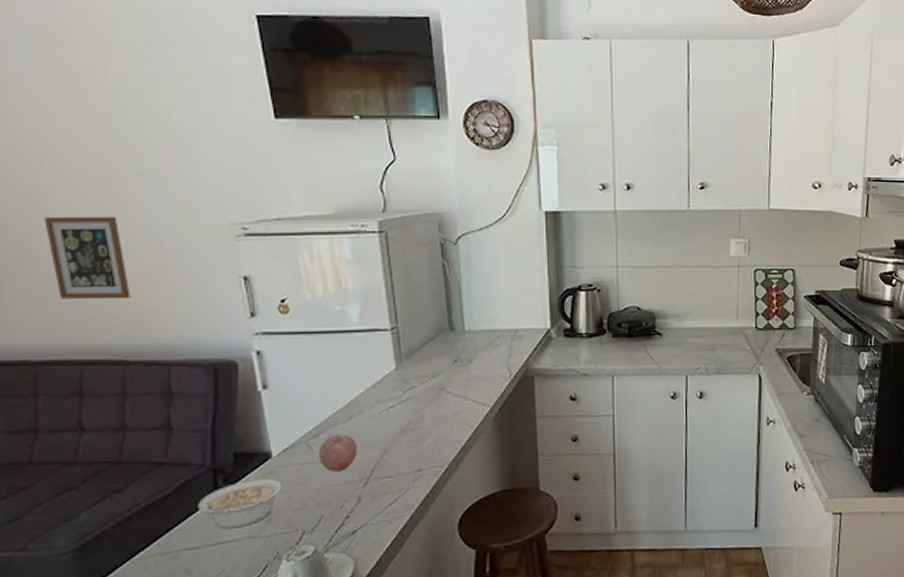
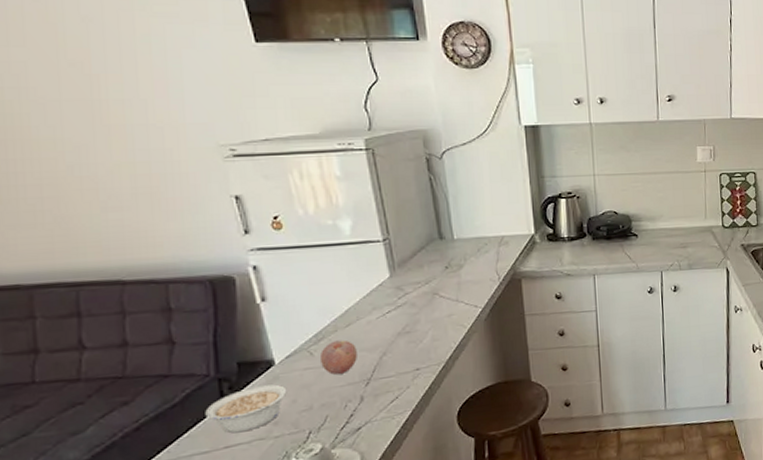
picture frame: present [44,216,131,300] -> none [26,142,122,224]

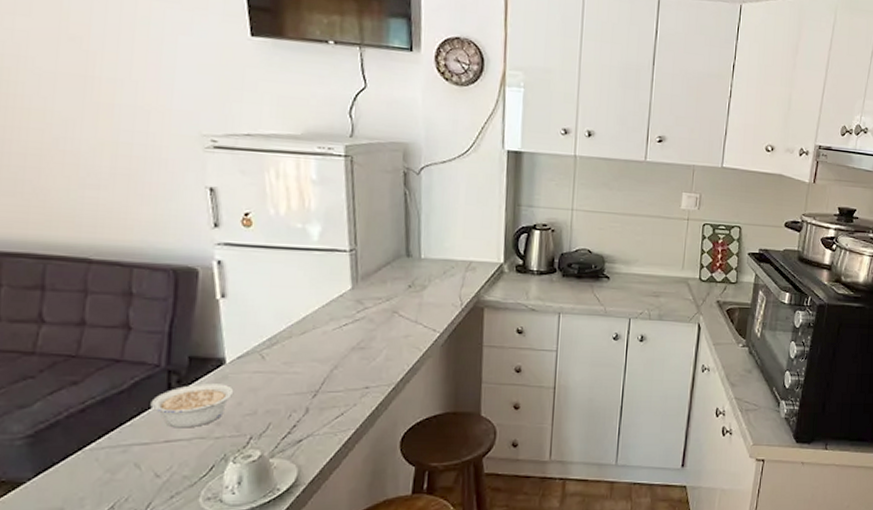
fruit: present [320,340,357,376] -> none [271,347,309,383]

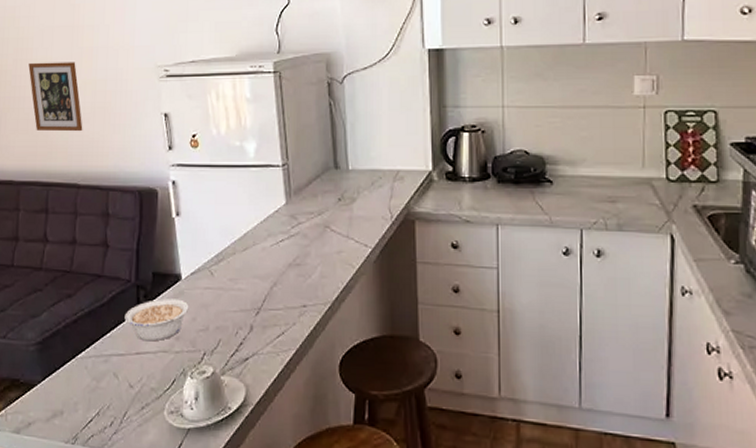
picture frame: none [16,112,98,200] -> present [28,62,83,132]

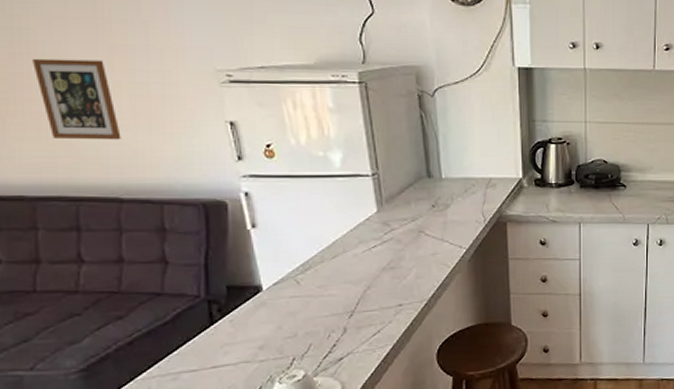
legume: present [124,298,189,342] -> none [195,310,273,354]

